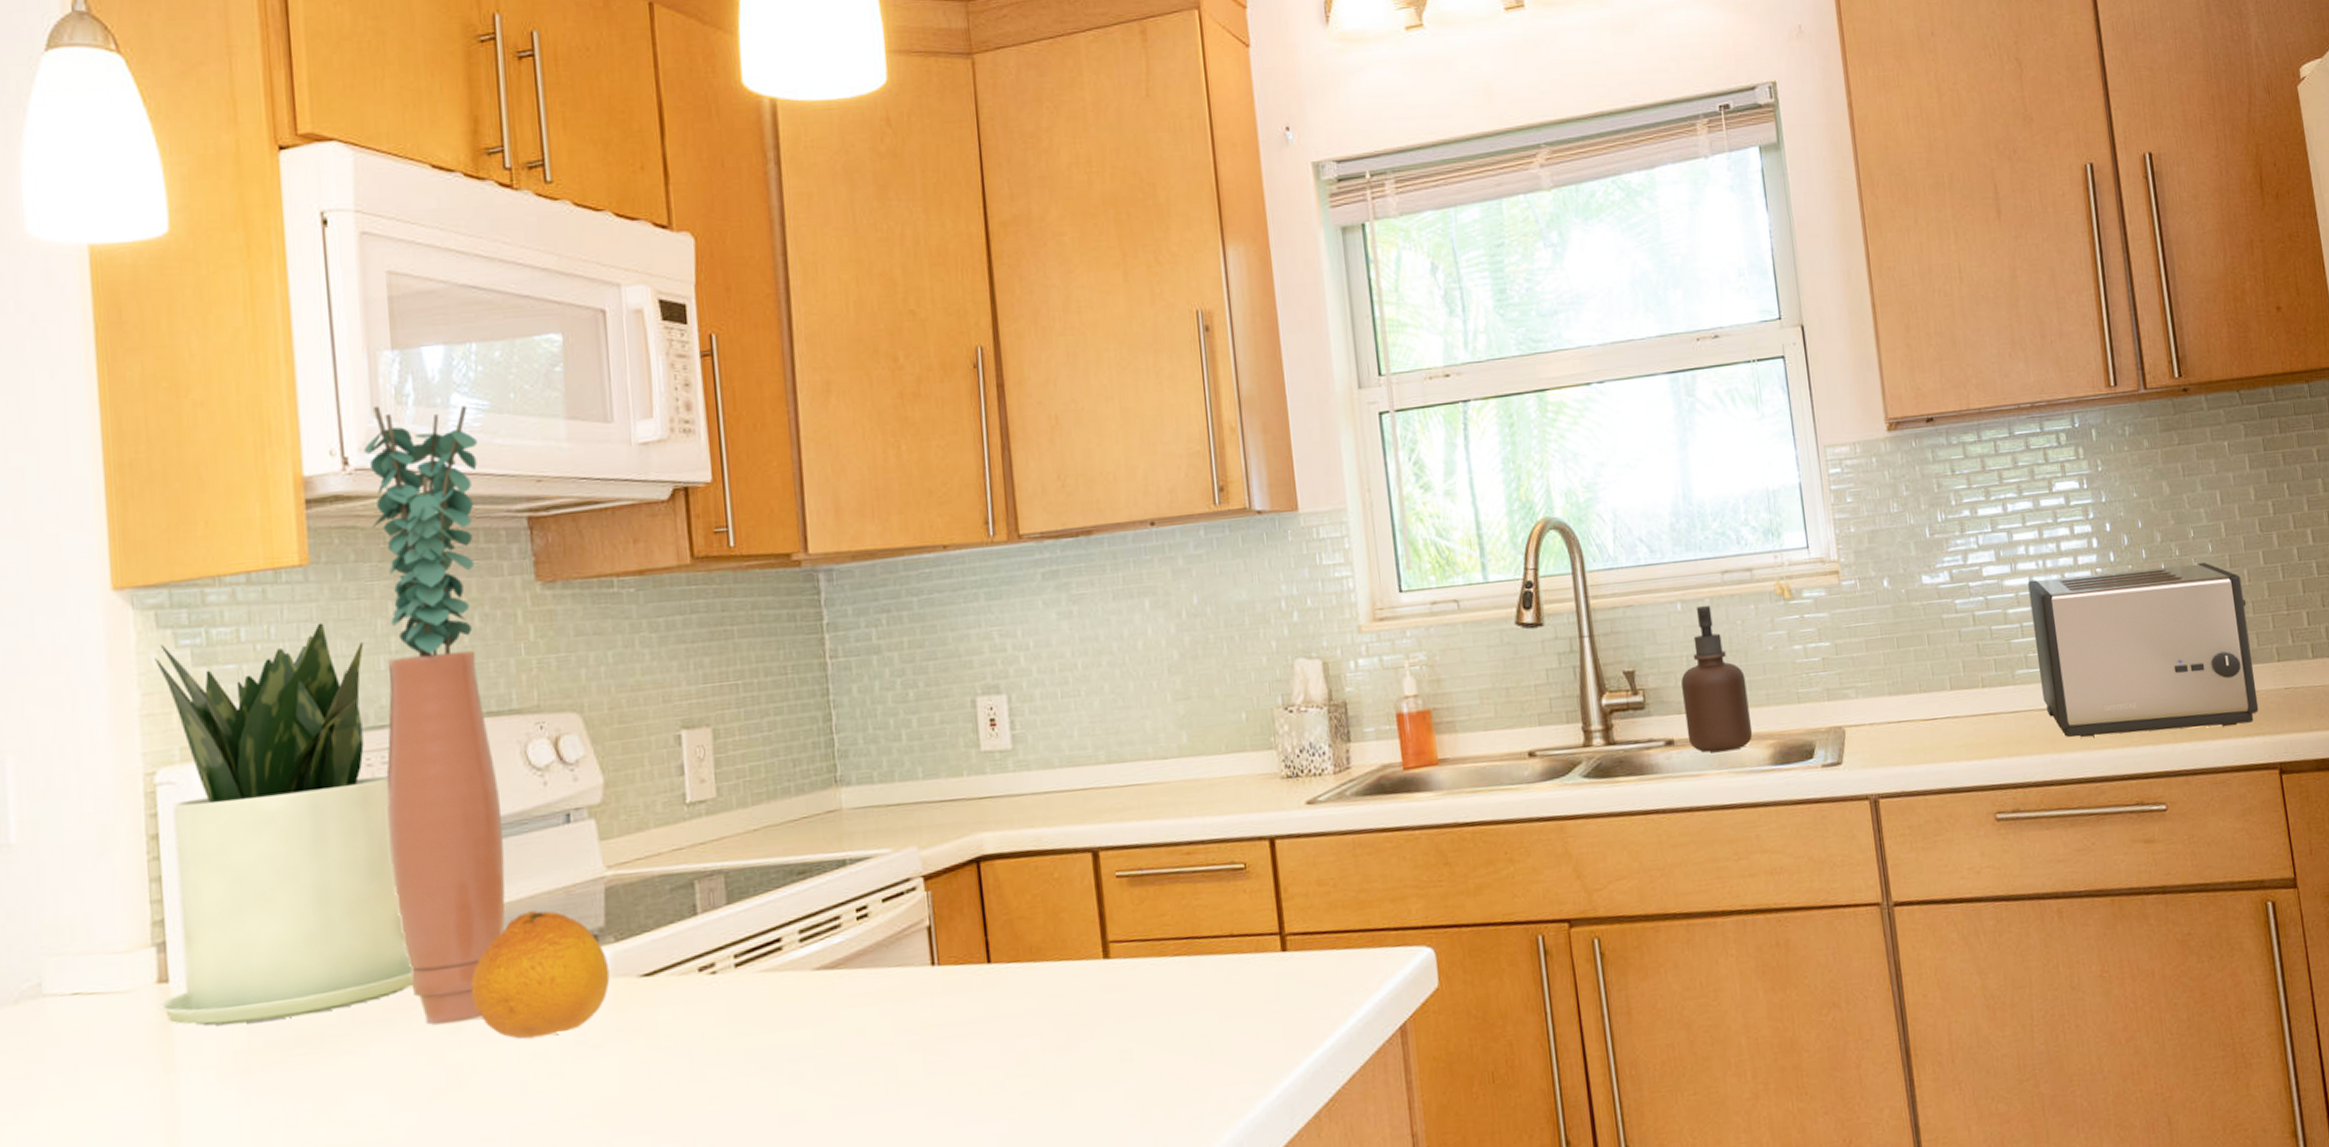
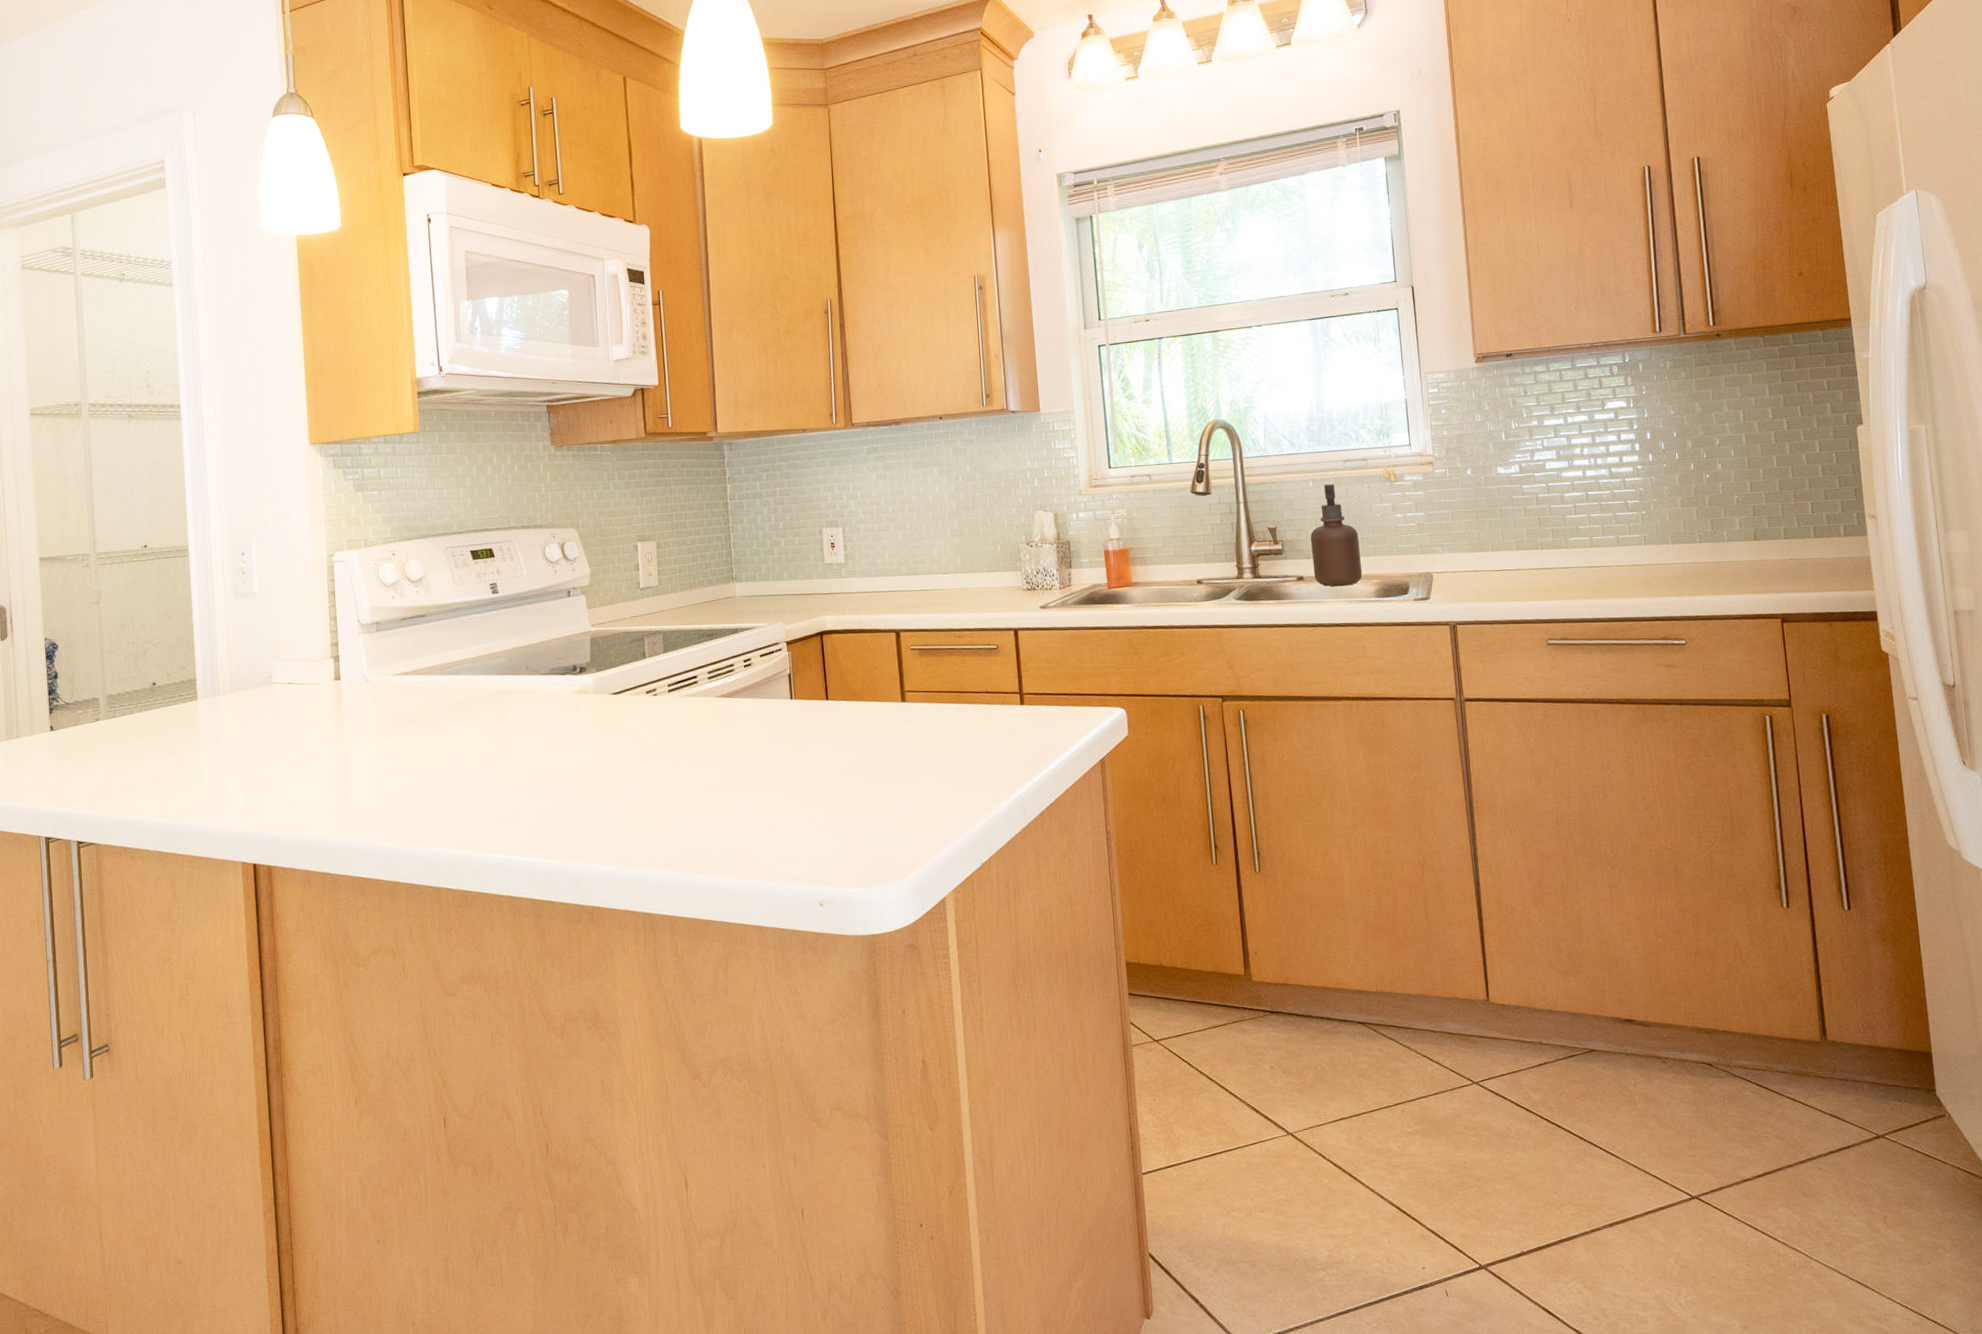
planter: present [155,622,413,1026] -> none [333,467,478,708]
vase: present [364,405,506,1025] -> none [451,334,532,716]
fruit: present [471,910,610,1039] -> none [511,650,593,728]
toaster: present [2028,562,2259,738] -> none [1581,463,1767,589]

